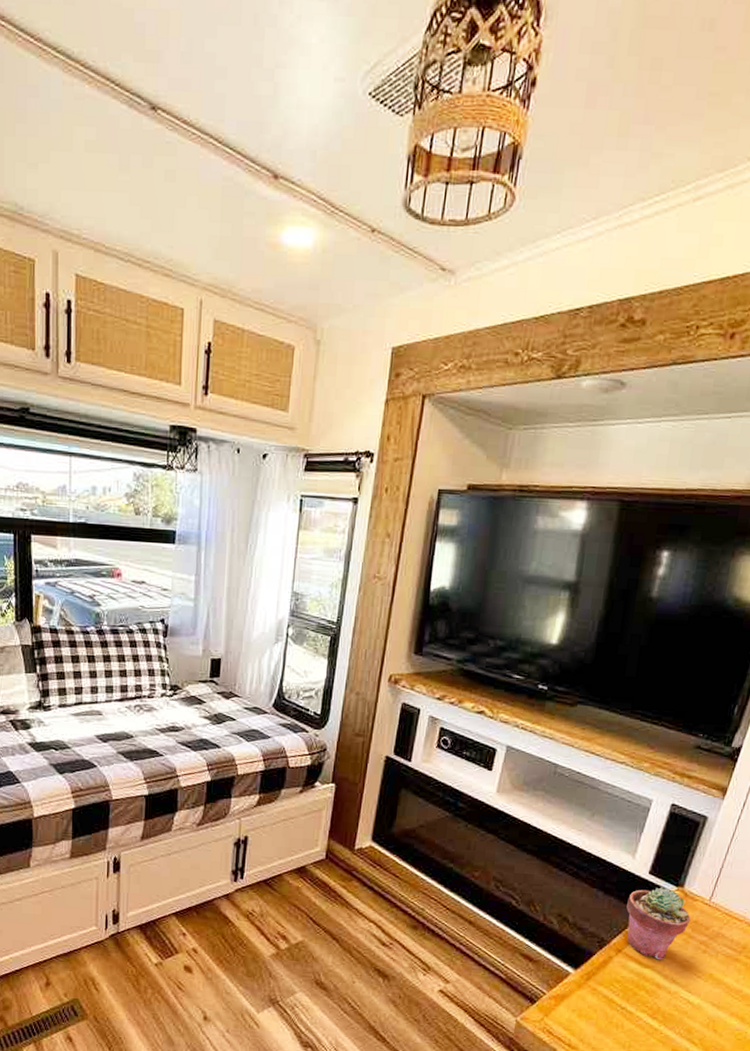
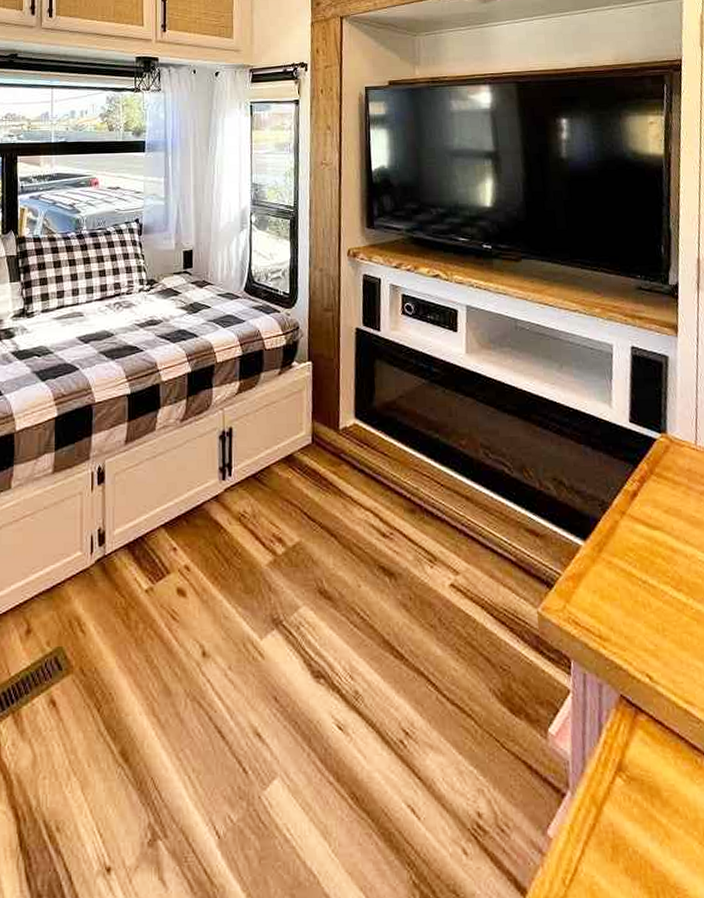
potted succulent: present [626,887,691,960] -> none [616,435,684,519]

